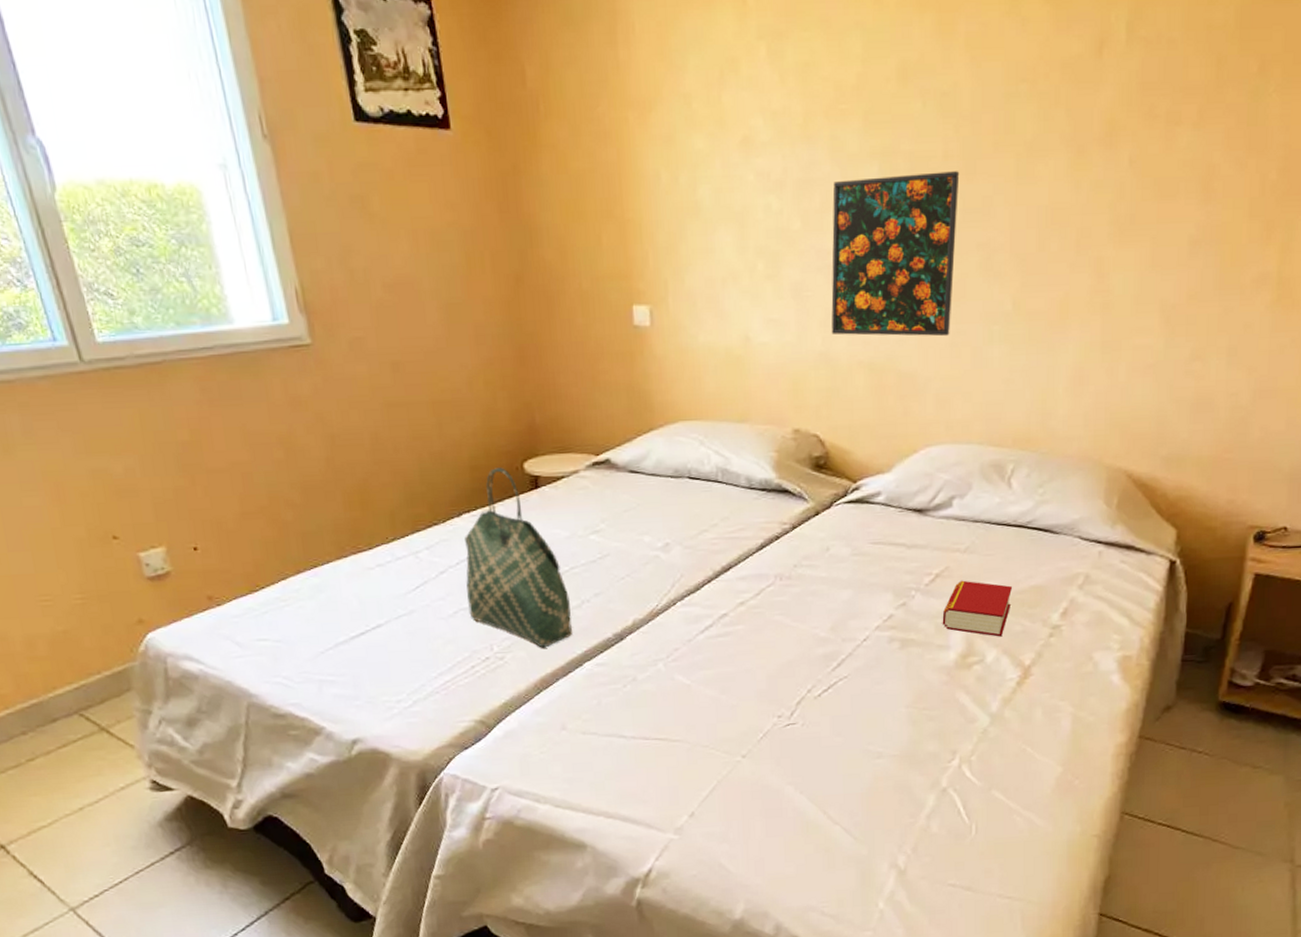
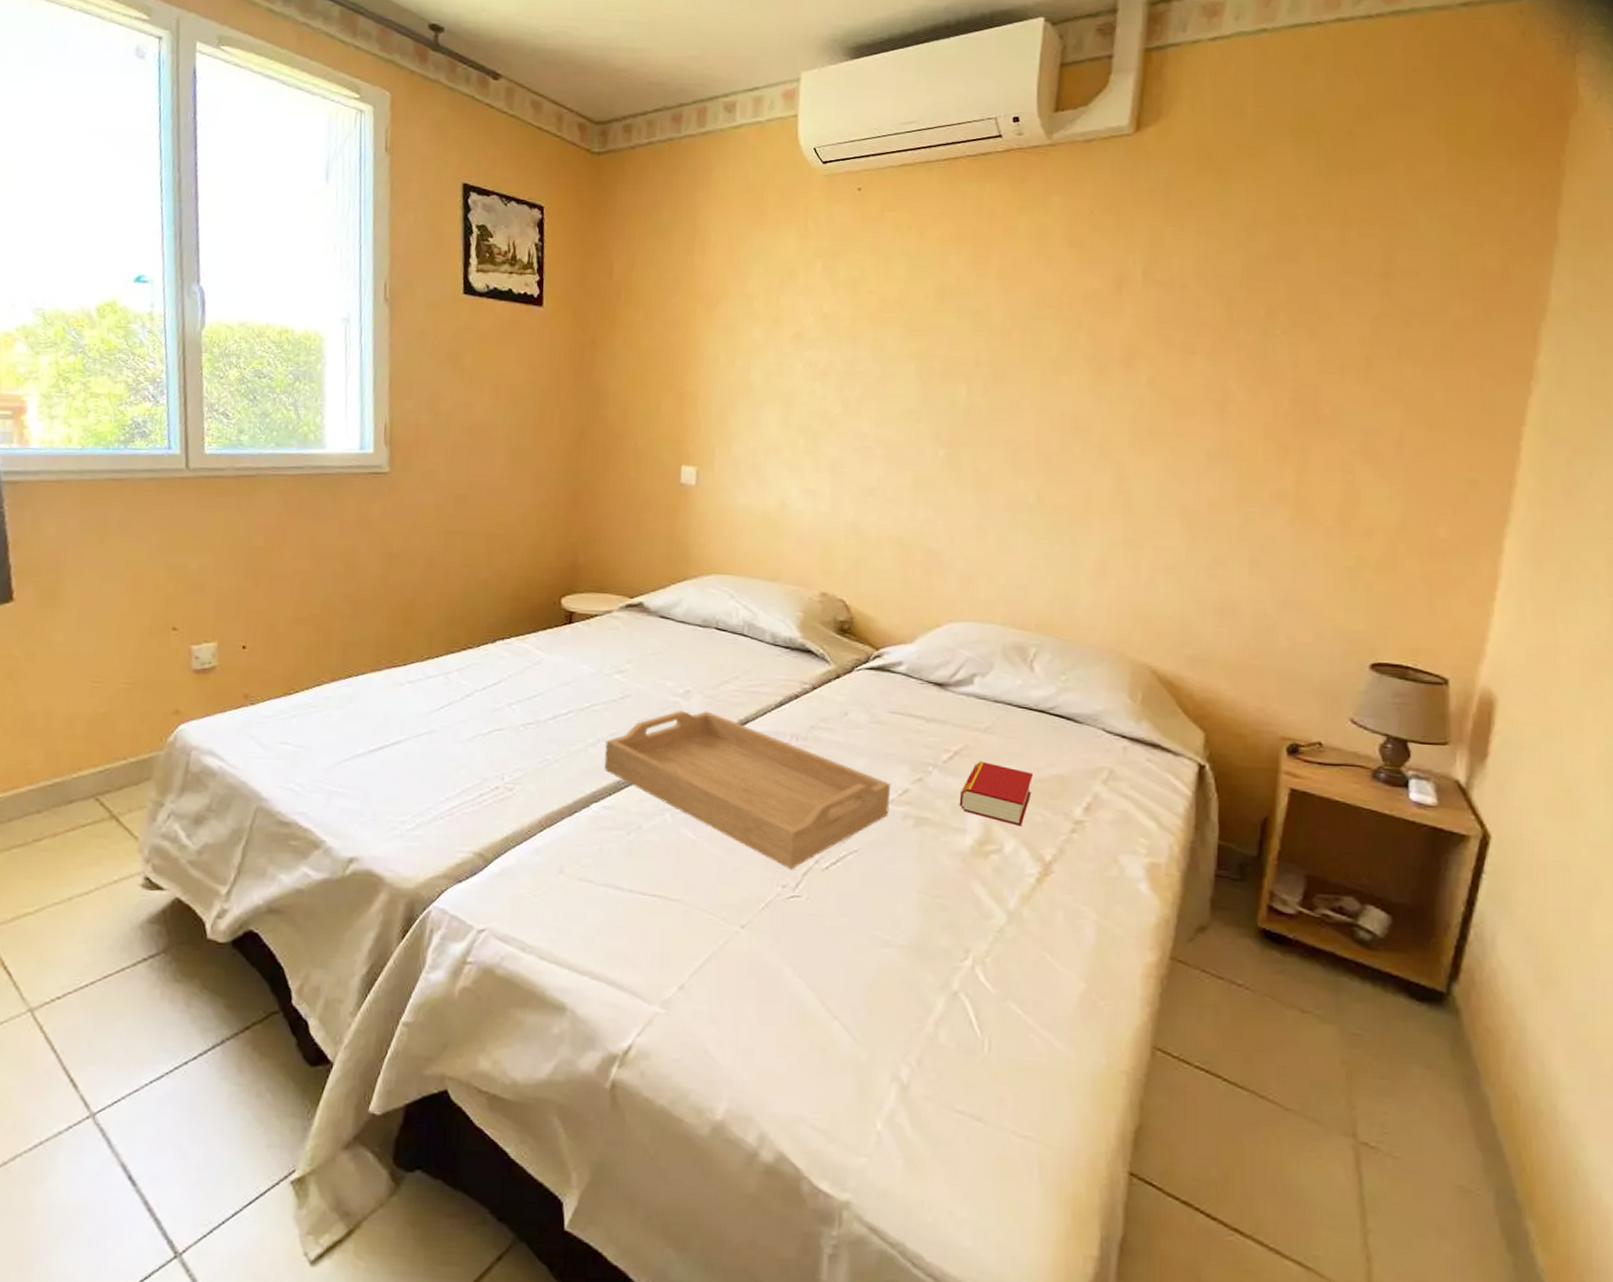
tote bag: present [465,468,572,648] -> none [487,600,586,784]
serving tray: none [590,561,876,701] -> present [604,710,891,870]
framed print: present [831,171,960,337] -> none [863,375,989,520]

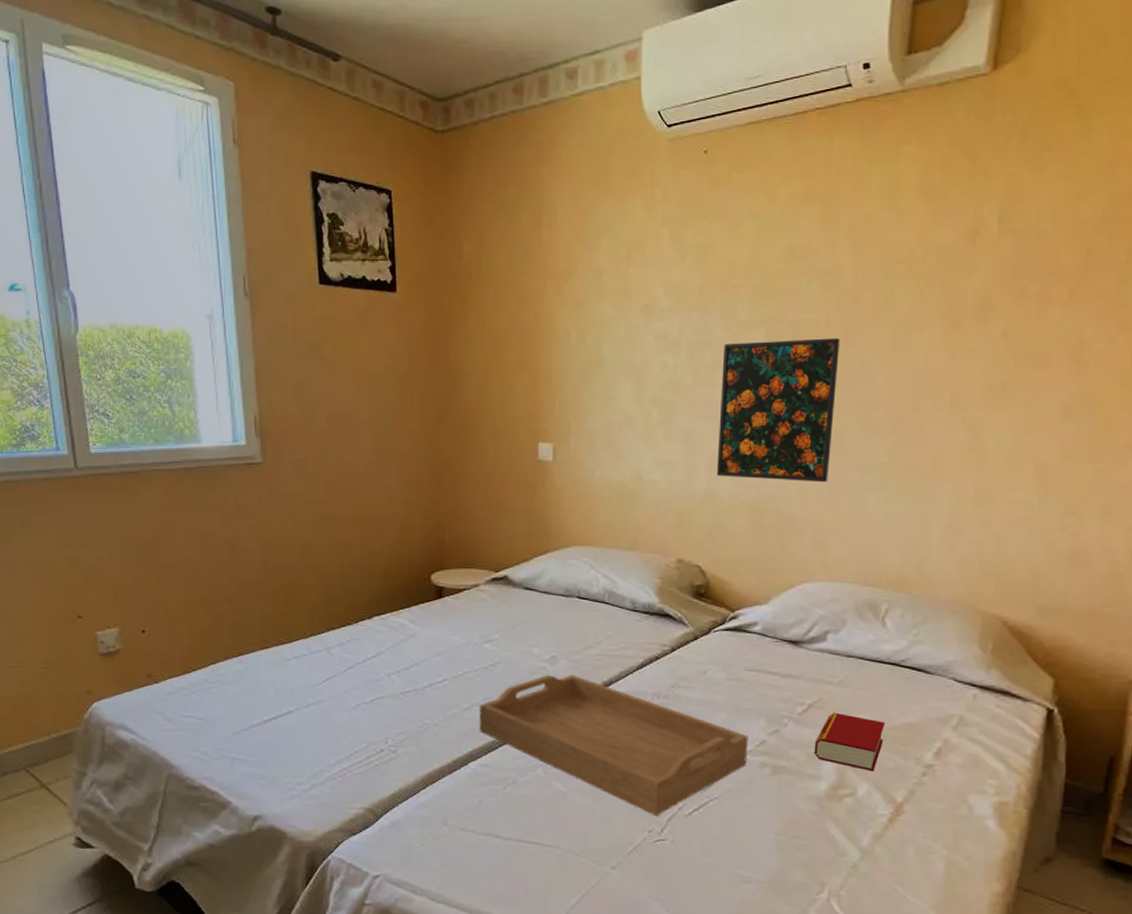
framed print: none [863,375,989,520] -> present [716,338,840,483]

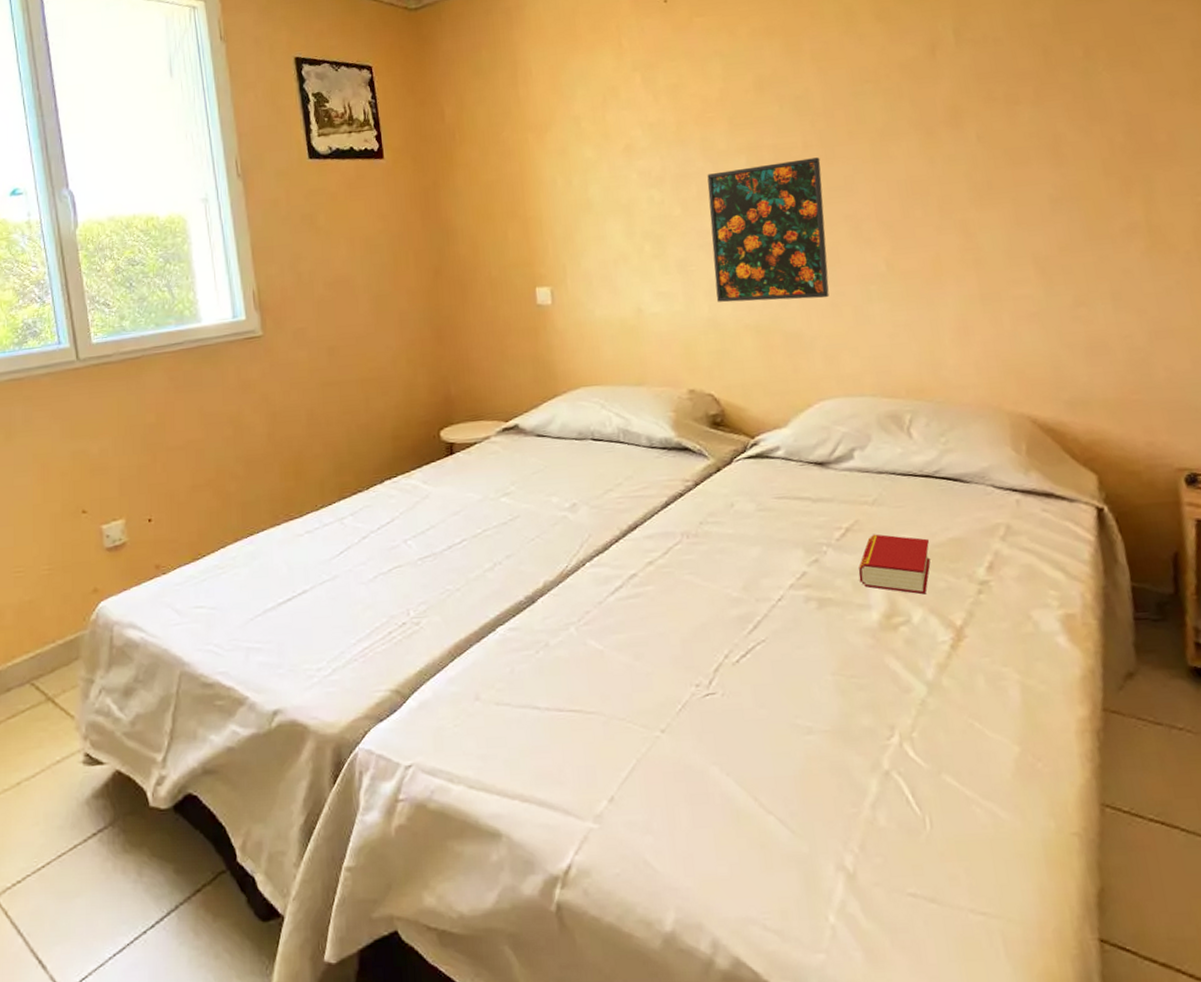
serving tray: present [479,674,748,817] -> none [502,521,790,668]

